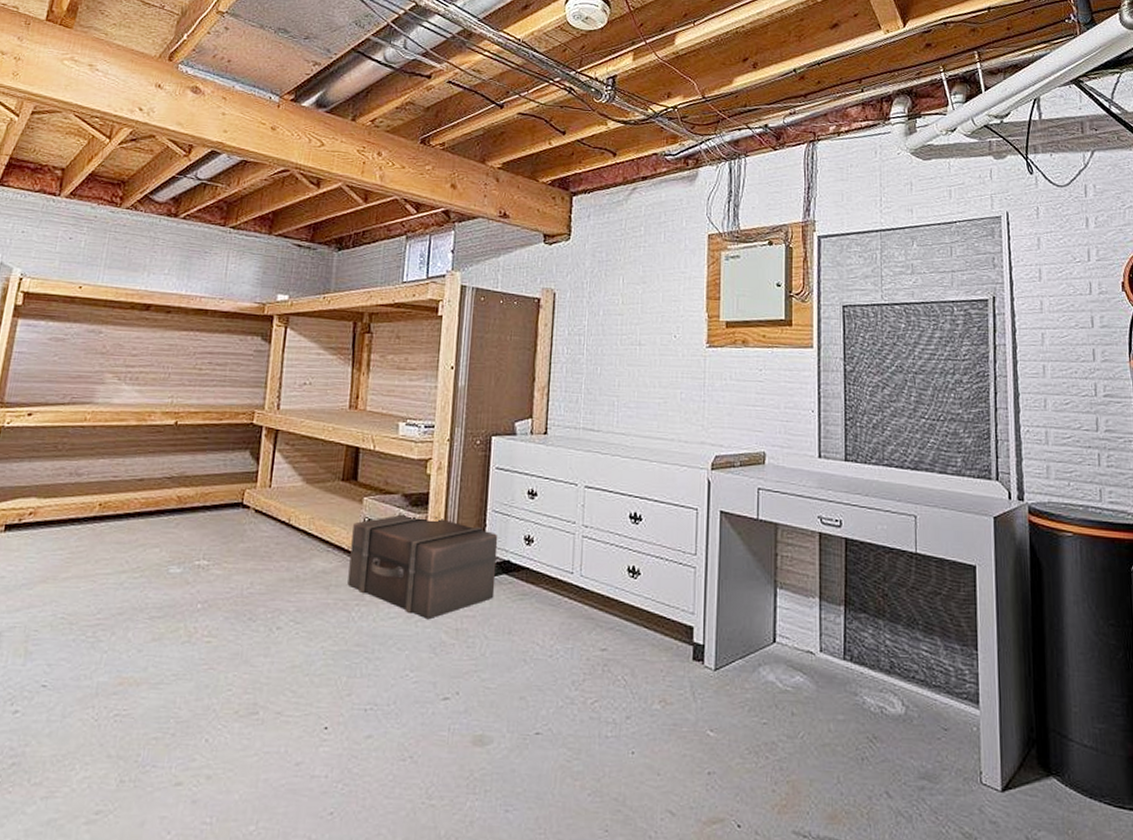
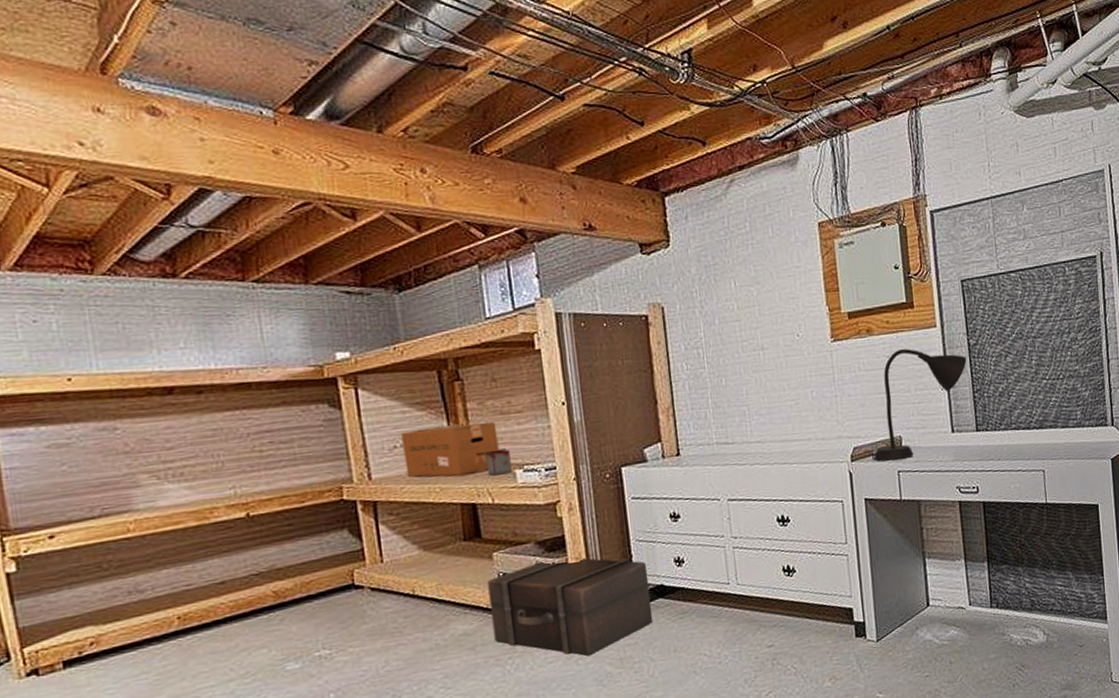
box: none [308,371,392,420] -> present [401,422,499,478]
paint can: none [368,400,398,425] -> present [475,448,512,476]
desk lamp: none [733,365,841,476] -> present [872,349,967,461]

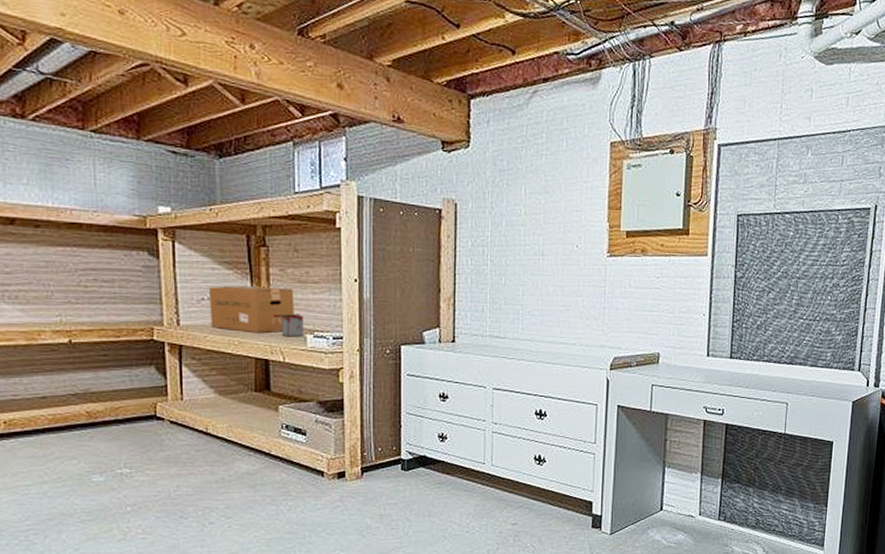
suitcase: present [487,557,654,656] -> none [272,418,414,509]
desk lamp: present [872,349,967,461] -> none [630,273,732,374]

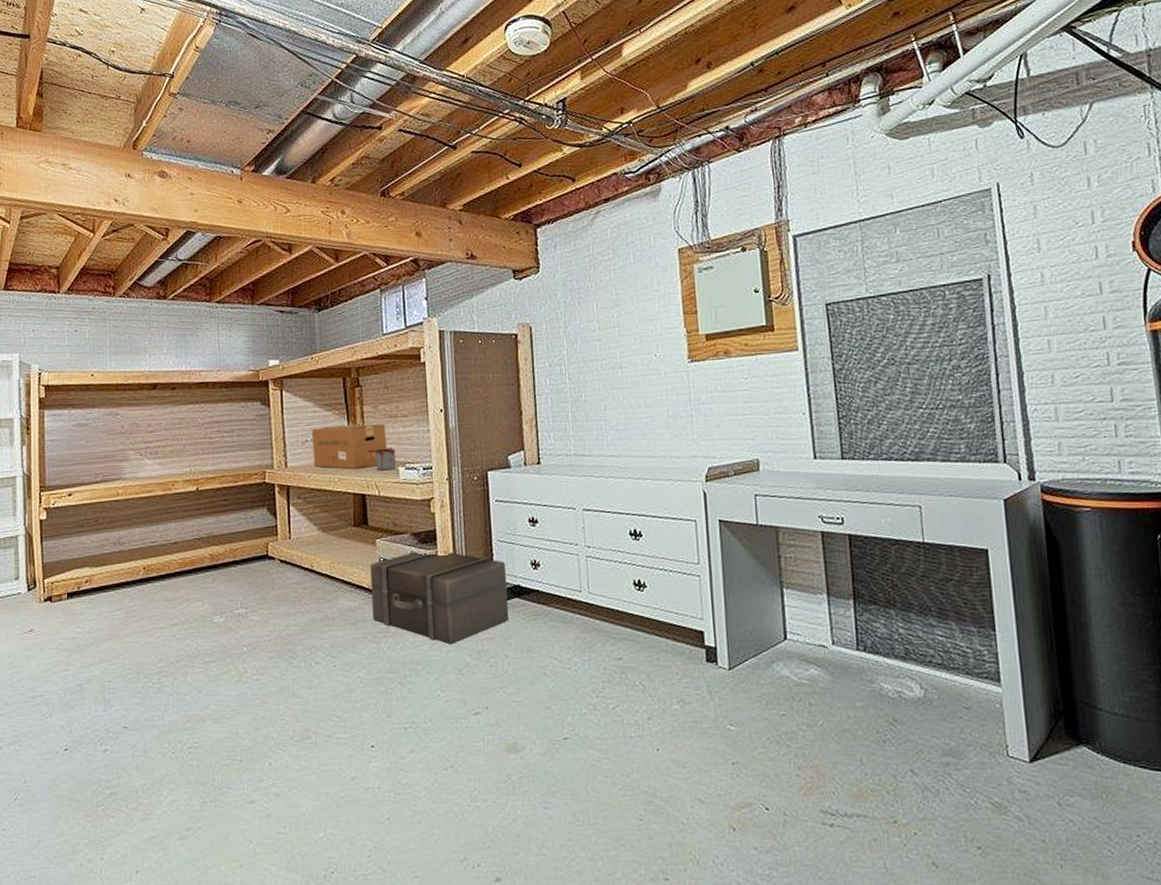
suitcase: none [272,418,414,509] -> present [370,550,509,645]

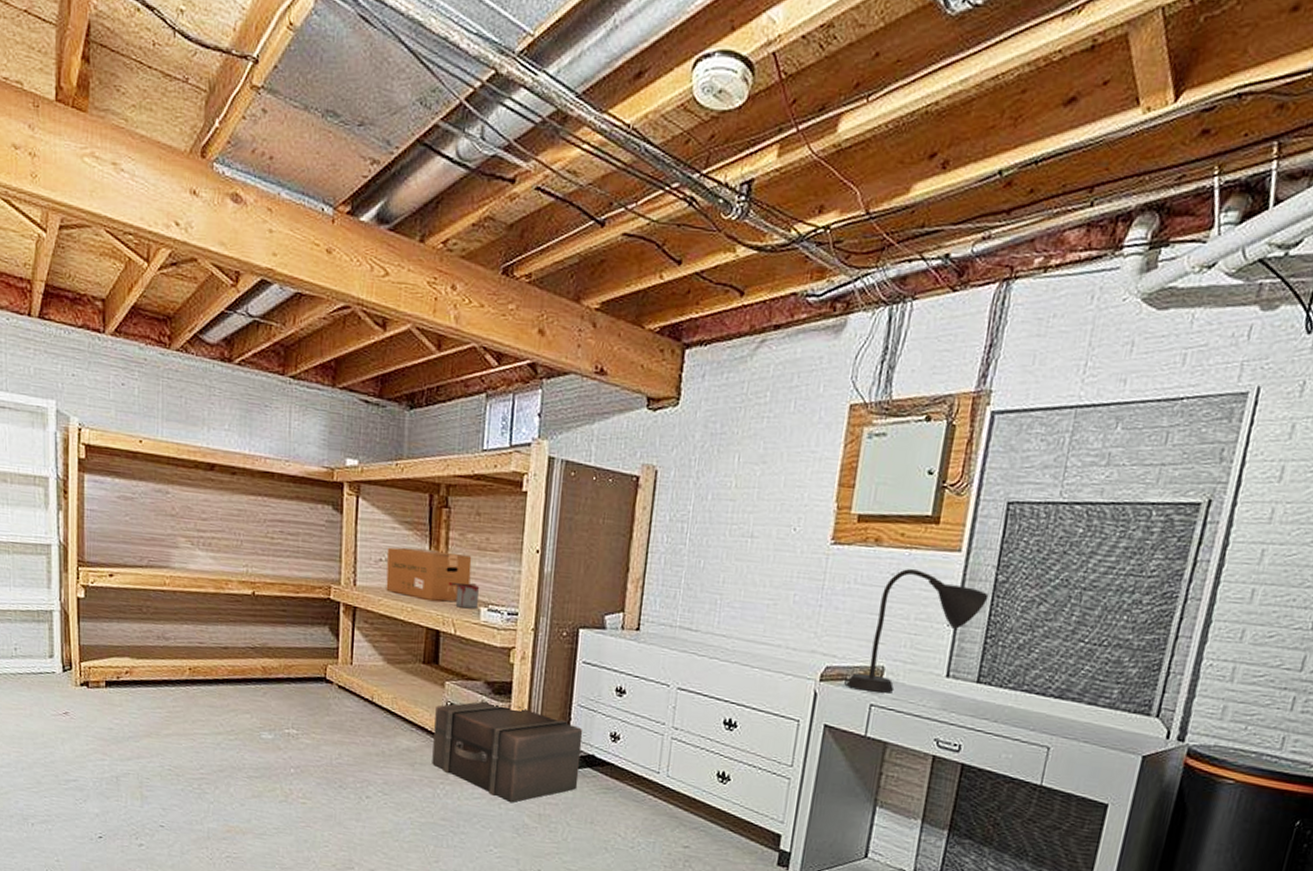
desk lamp: none [727,372,832,484] -> present [844,569,989,693]

